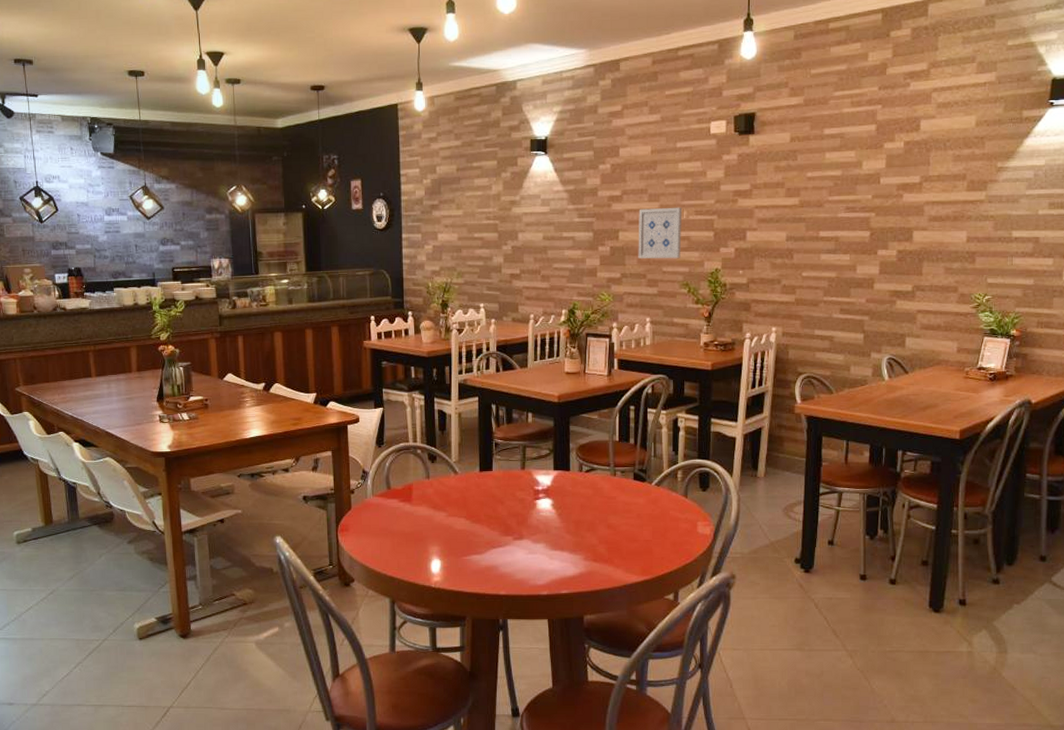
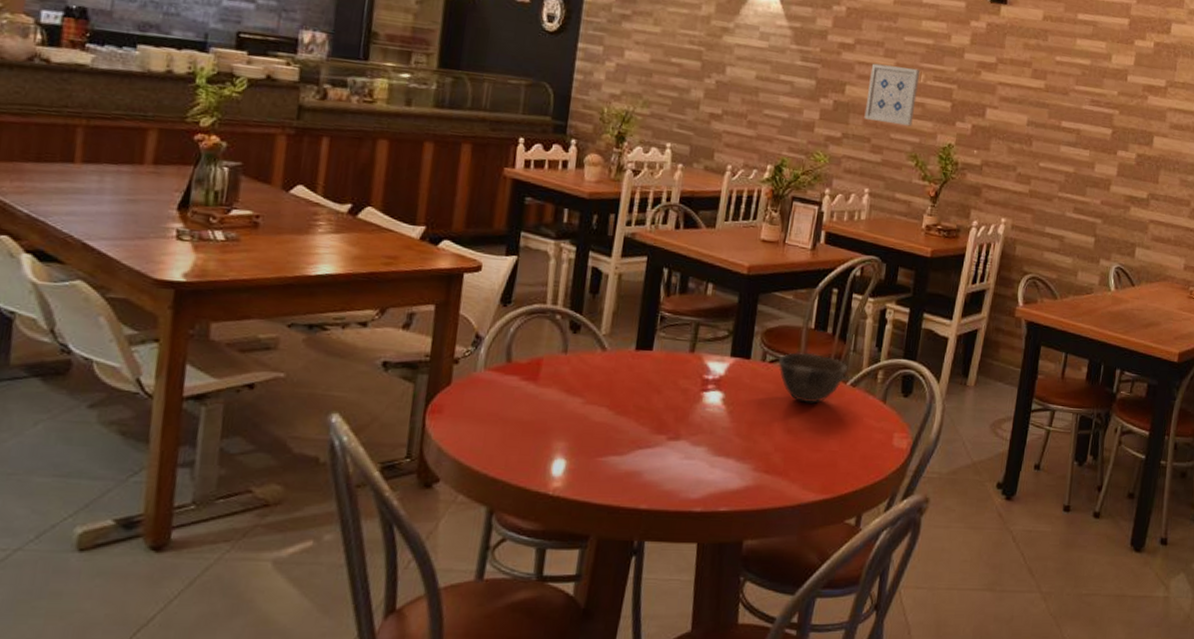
bowl: none [592,461,650,503] -> present [778,352,847,403]

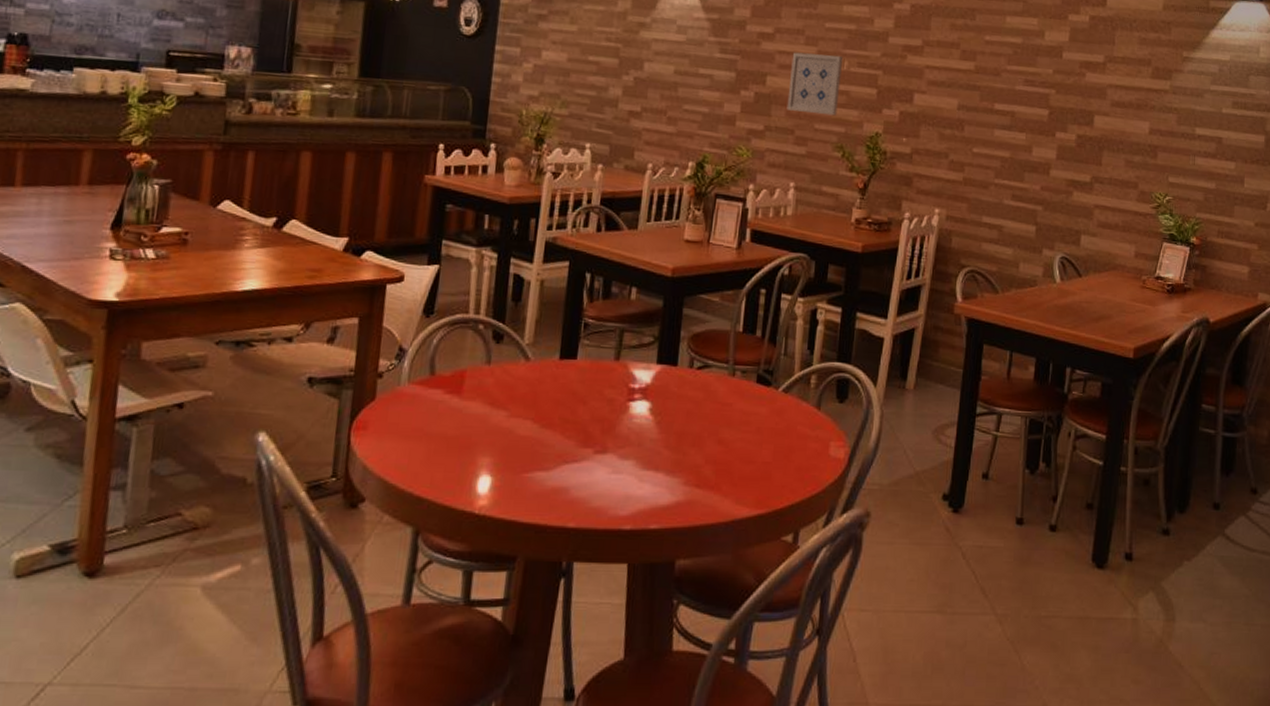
bowl: present [778,352,847,403] -> none [706,357,778,412]

